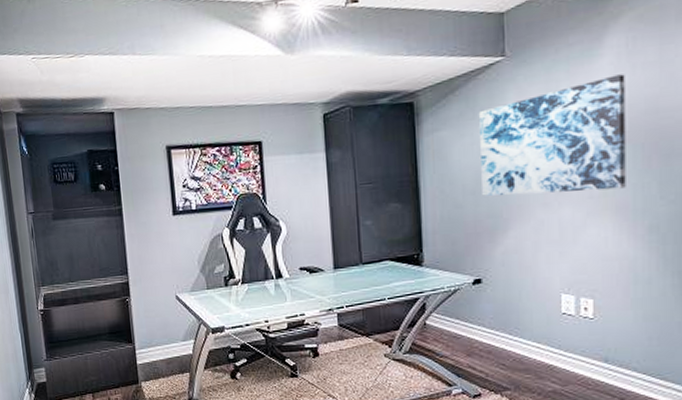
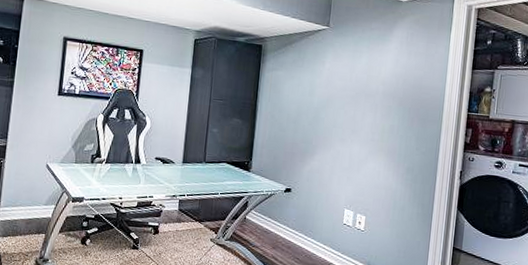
wall art: present [479,74,626,196] -> none [300,56,404,138]

